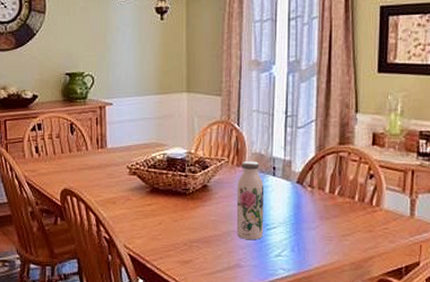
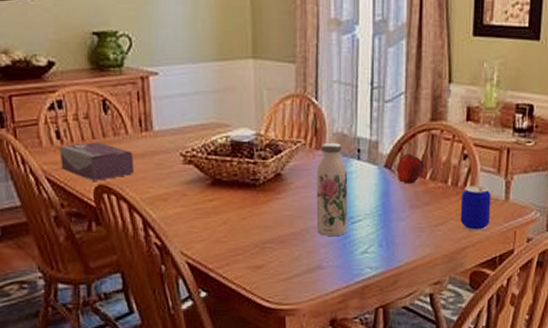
tissue box: none [38,155,92,186] -> present [60,141,135,181]
apple: none [307,172,334,198] -> present [396,153,425,184]
beer can: none [367,202,396,243] -> present [460,185,491,231]

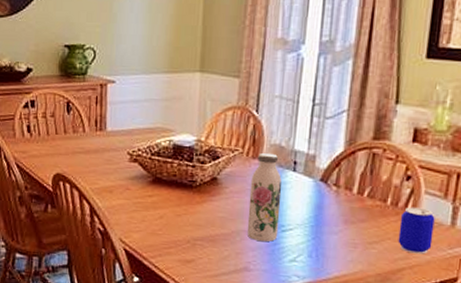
tissue box: present [60,141,135,181] -> none [28,136,88,170]
apple: present [396,153,425,184] -> none [332,169,364,200]

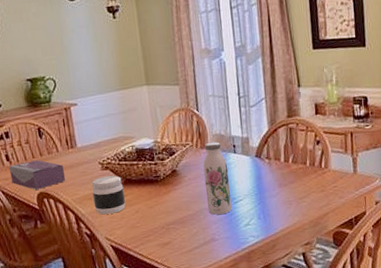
tissue box: none [28,136,88,170] -> present [9,159,66,190]
jar: none [113,169,151,214] -> present [91,175,126,215]
beer can: present [398,207,435,254] -> none [318,163,344,200]

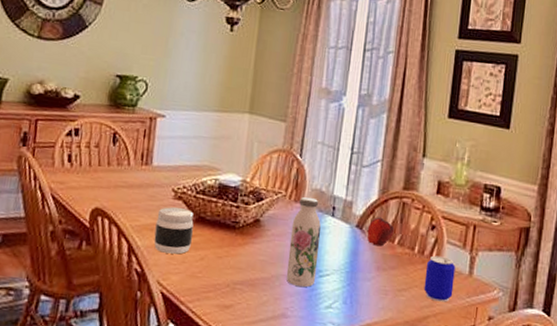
tissue box: present [9,159,66,190] -> none [66,167,131,204]
apple: none [265,144,288,168] -> present [367,217,395,247]
beer can: none [318,163,344,200] -> present [423,255,456,302]

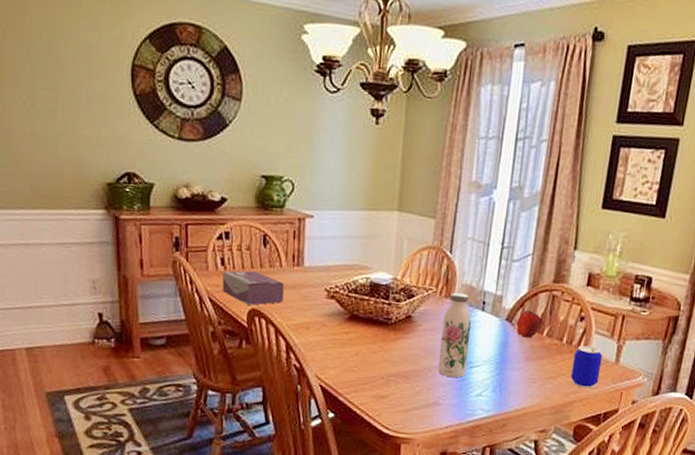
tissue box: none [66,167,131,204] -> present [222,270,284,305]
jar: present [154,207,194,254] -> none [310,306,347,350]

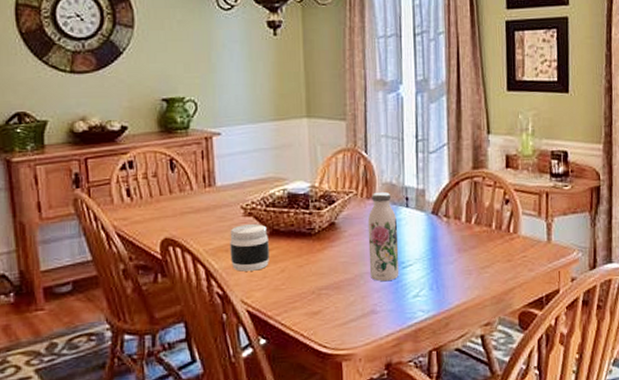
tissue box: present [222,270,284,305] -> none [130,197,199,235]
jar: none [310,306,347,350] -> present [230,224,269,272]
apple: present [516,310,544,338] -> none [443,200,470,229]
beer can: present [570,345,603,388] -> none [505,228,535,272]

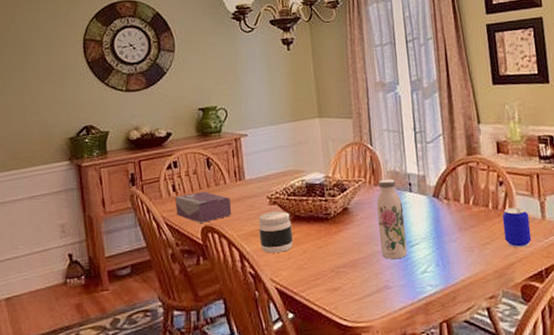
tissue box: none [130,197,199,235] -> present [175,191,232,223]
beer can: none [505,228,535,272] -> present [502,207,532,248]

